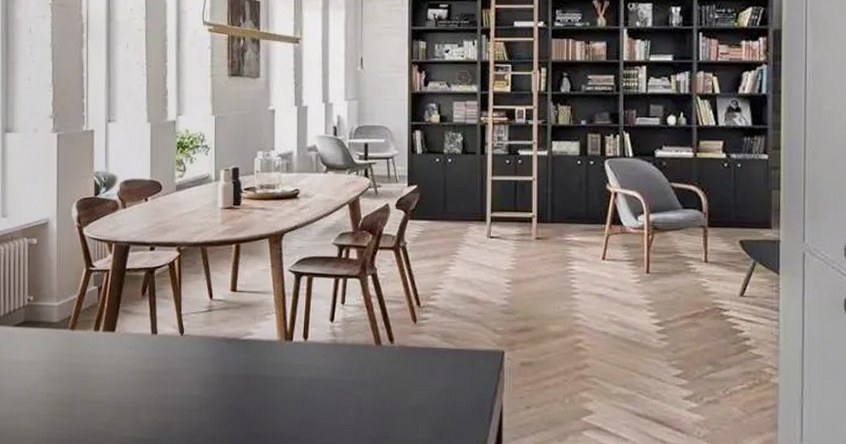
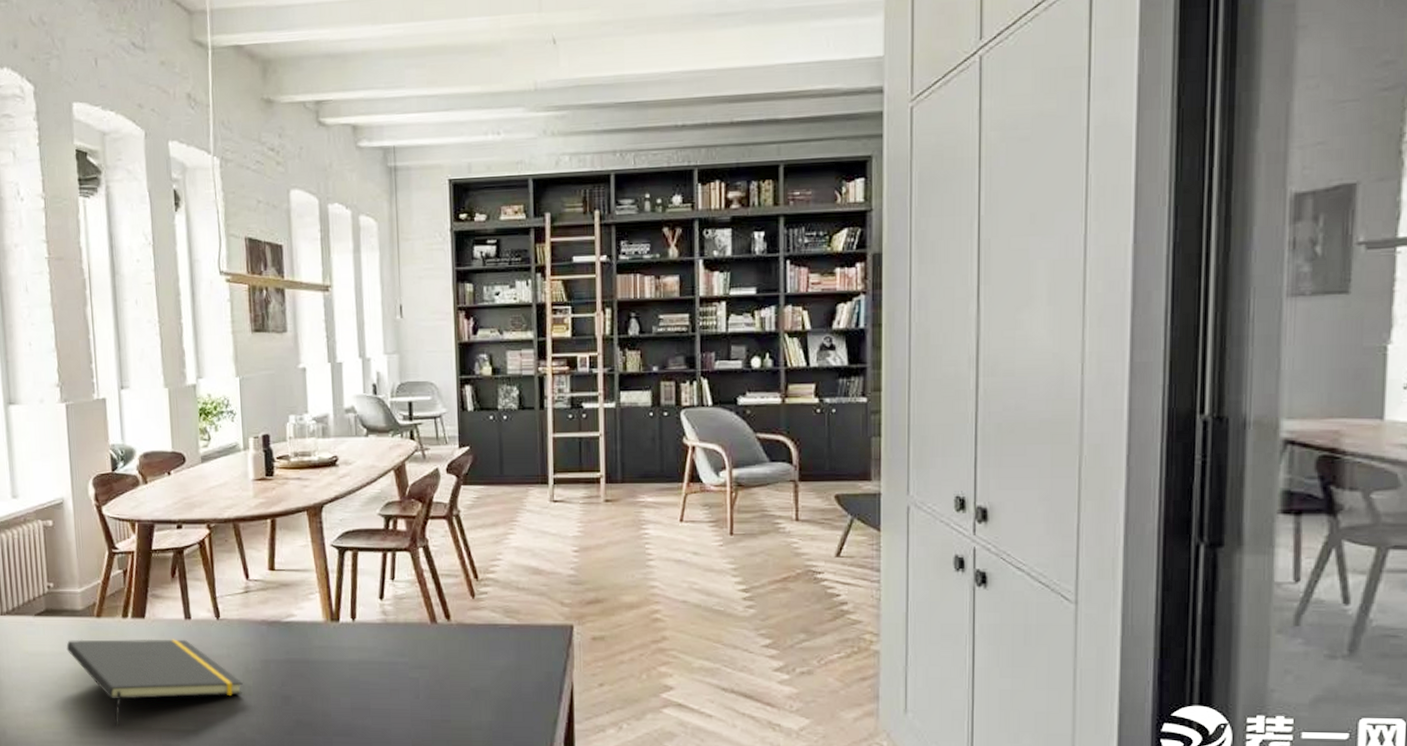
notepad: none [41,349,201,433] -> present [66,639,243,726]

